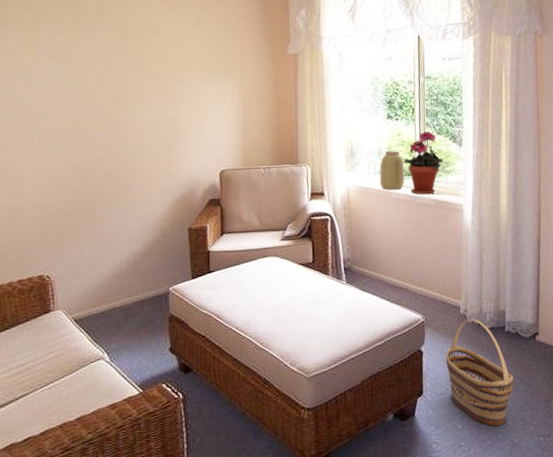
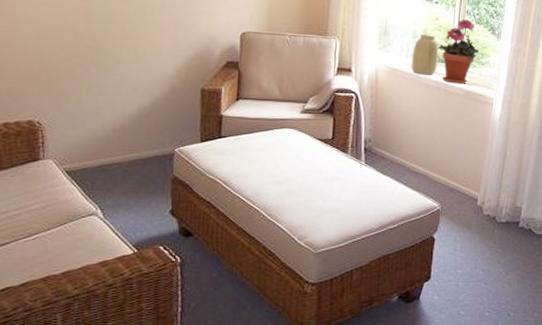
basket: present [446,318,514,427] -> none [457,211,521,316]

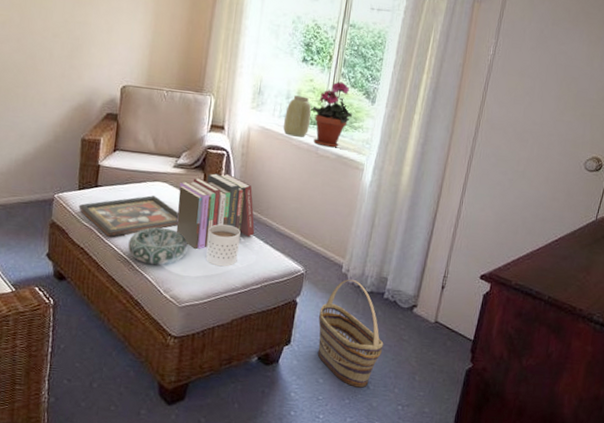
decorative tray: none [202,143,310,188] -> present [78,195,179,237]
decorative bowl: none [257,175,321,212] -> present [127,227,188,265]
books: none [307,116,389,195] -> present [176,173,255,250]
mug: none [340,166,374,209] -> present [206,224,241,267]
basket: none [457,211,521,316] -> present [317,279,384,388]

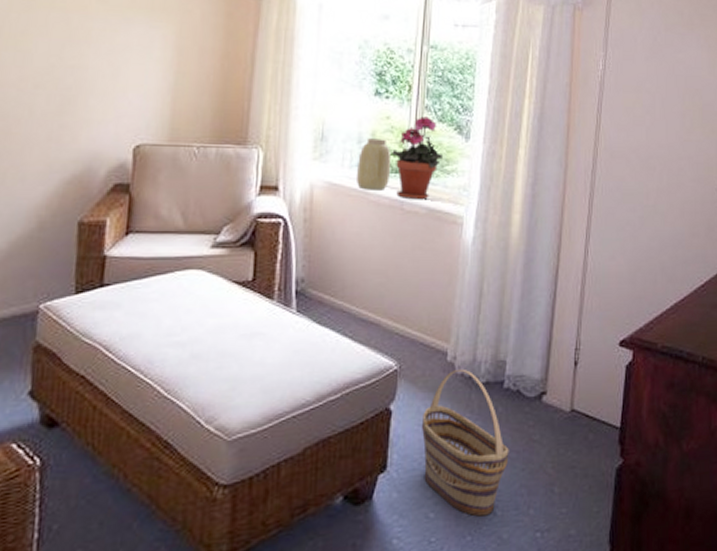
decorative tray: present [78,195,179,237] -> none [76,290,222,355]
decorative bowl: present [127,227,188,265] -> none [149,333,237,386]
books: present [176,173,255,250] -> none [219,248,328,357]
mug: present [206,224,241,267] -> none [262,316,309,376]

